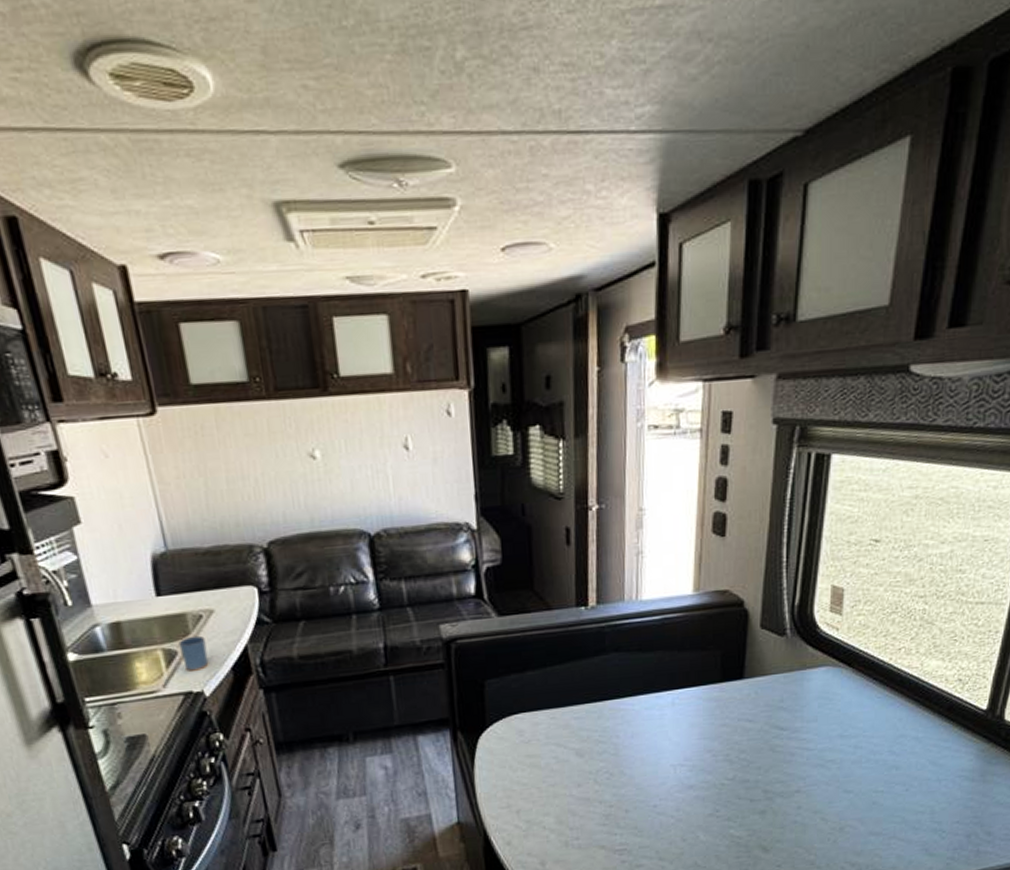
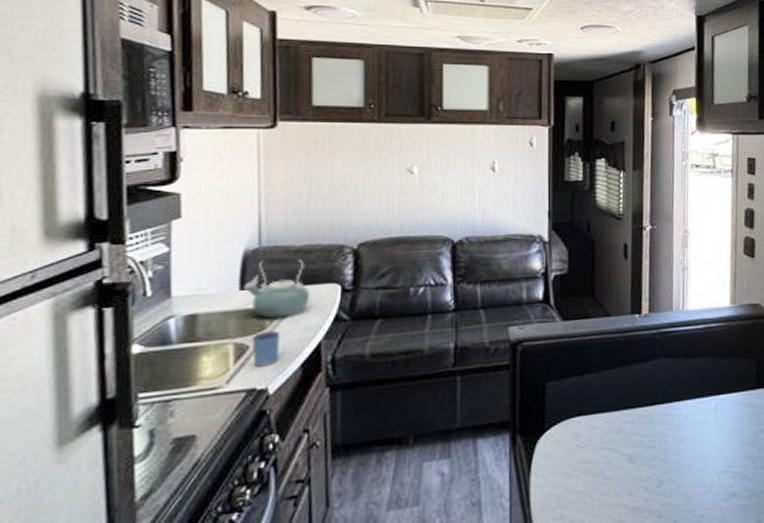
kettle: none [159,558,229,625] -> present [243,255,311,320]

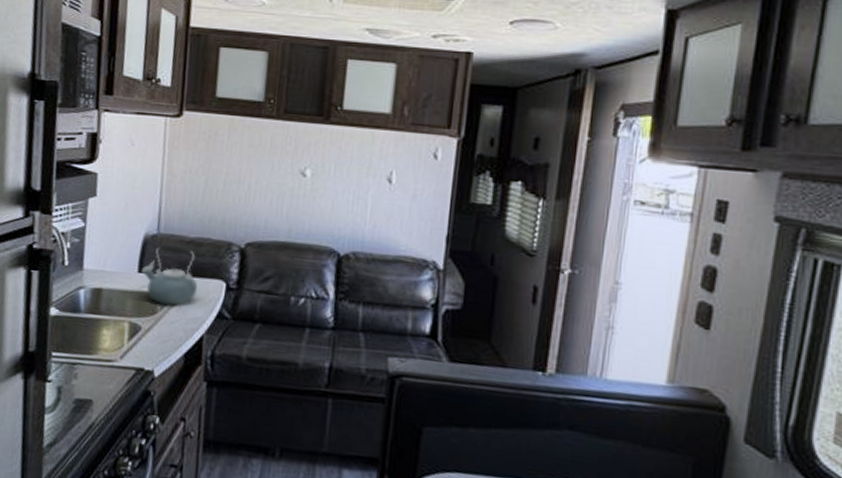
mug: present [252,330,280,367] -> none [143,315,169,350]

